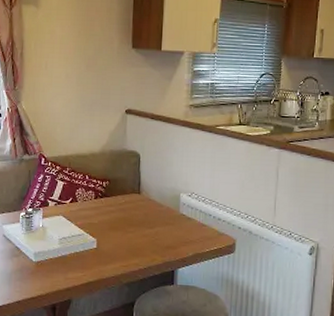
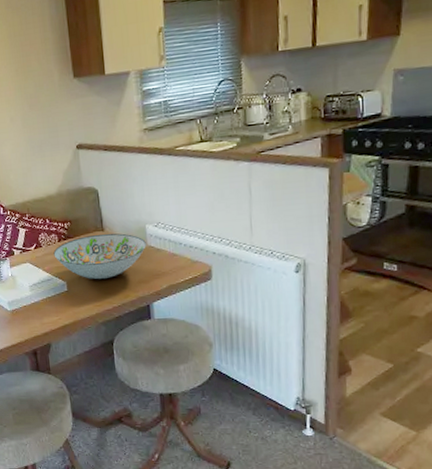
decorative bowl: none [88,196,179,241] -> present [53,233,146,280]

